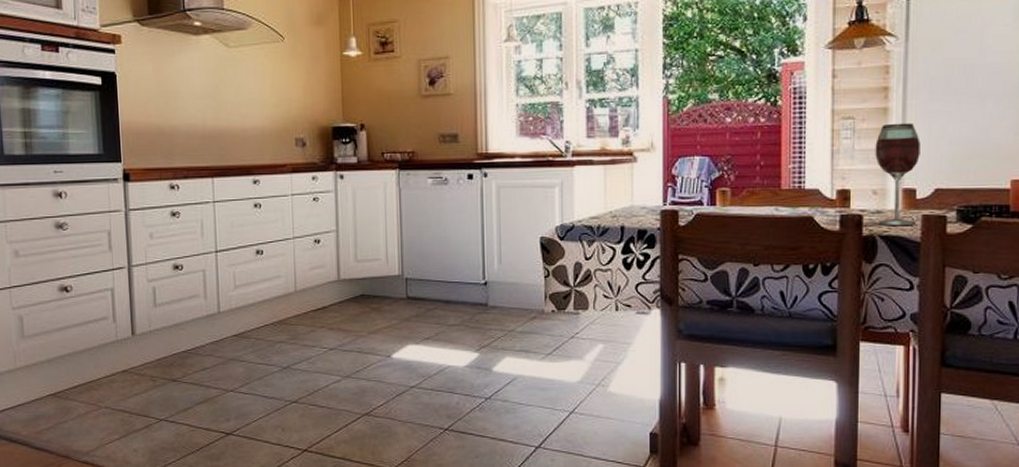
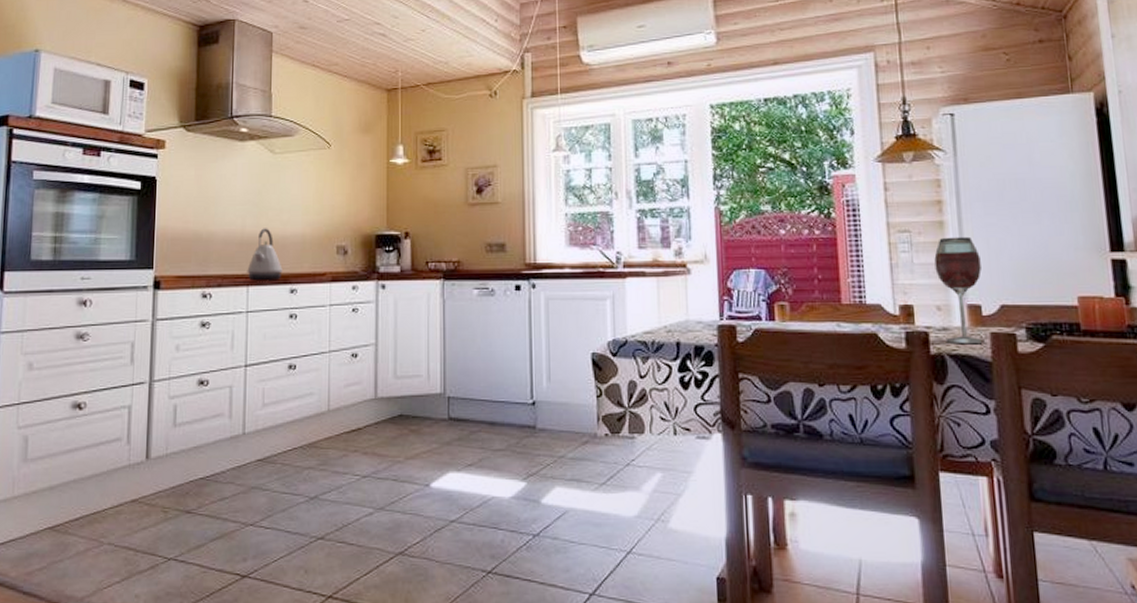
kettle: none [211,121,245,173] -> present [247,228,283,281]

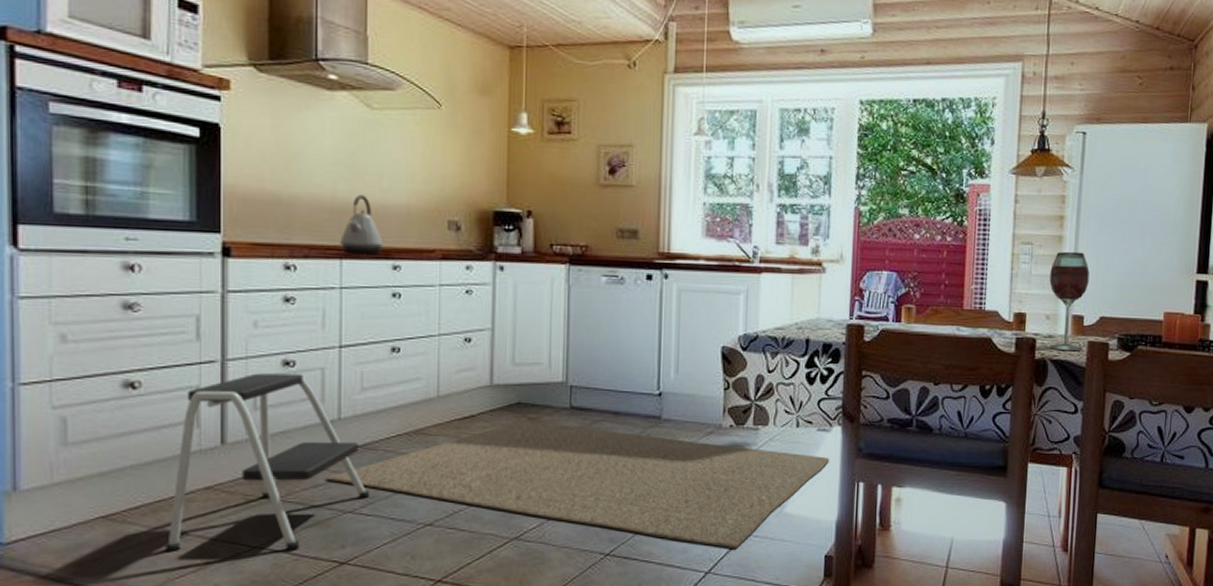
step stool: none [97,392,269,563] -> present [165,373,370,553]
rug: none [231,433,713,567] -> present [326,421,830,548]

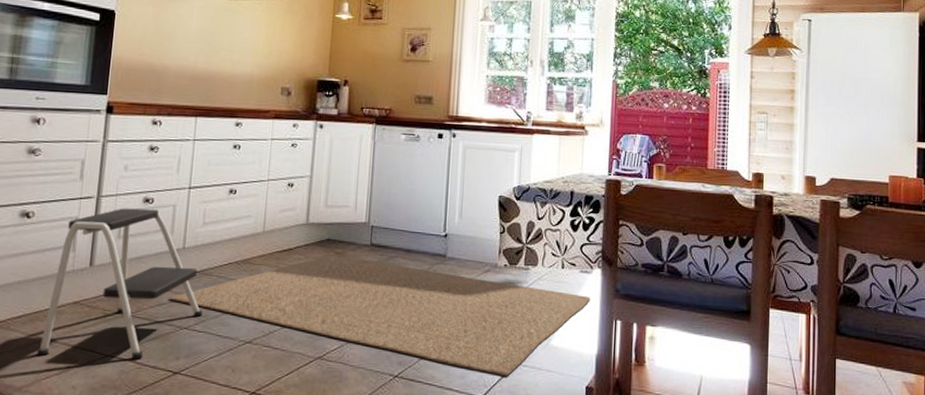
kettle: present [340,194,383,255] -> none [196,66,230,114]
wineglass: present [1049,251,1090,350] -> none [784,120,819,208]

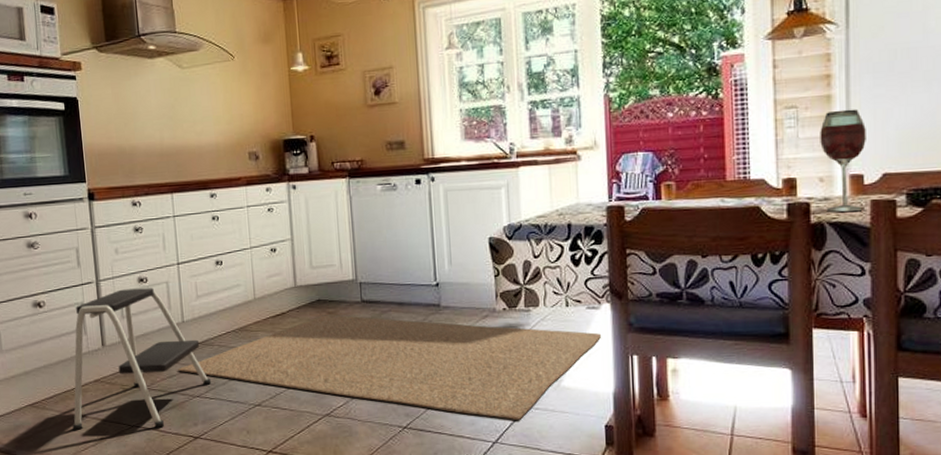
wineglass: none [784,120,819,208] -> present [820,108,866,212]

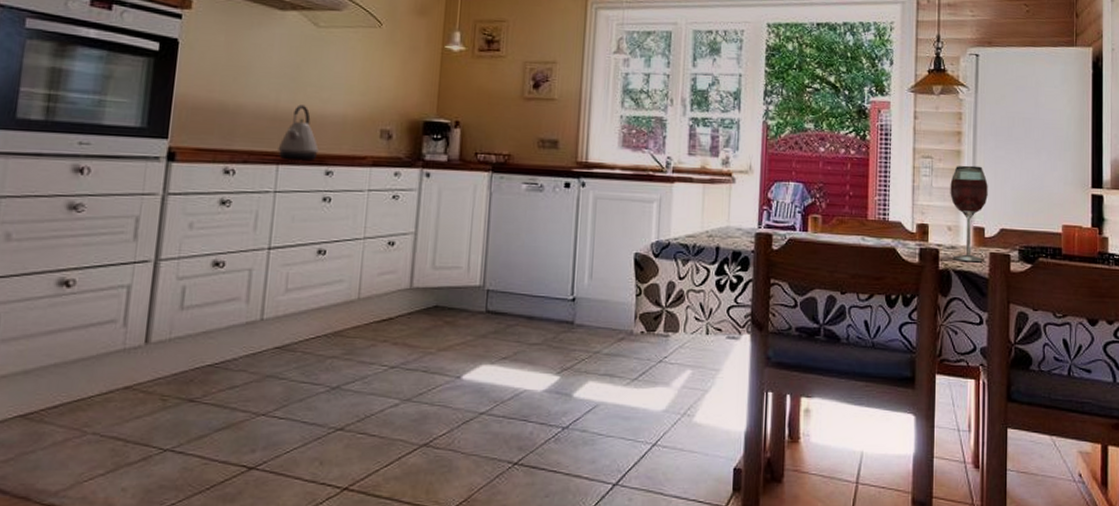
step stool: present [72,288,212,431] -> none [77,273,285,454]
kettle: none [169,139,202,189] -> present [278,104,319,161]
rug: present [178,314,602,420] -> none [243,324,739,459]

